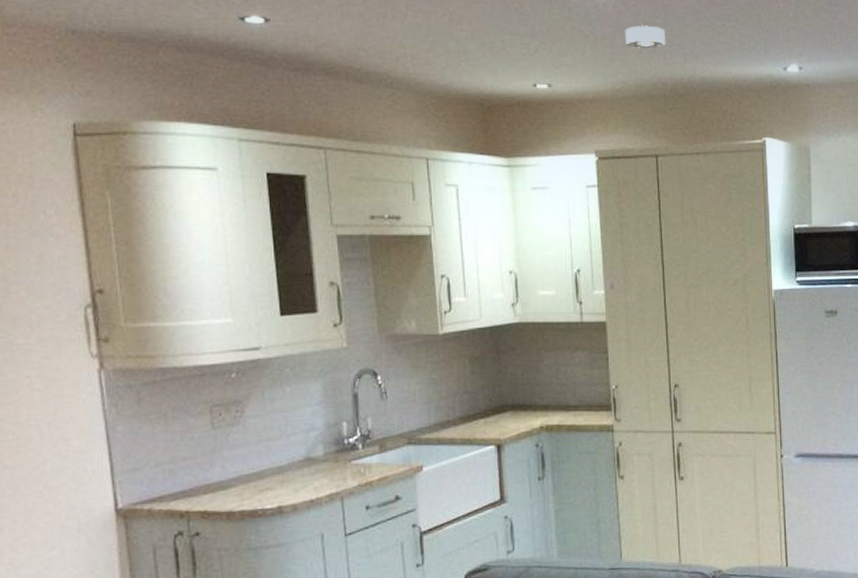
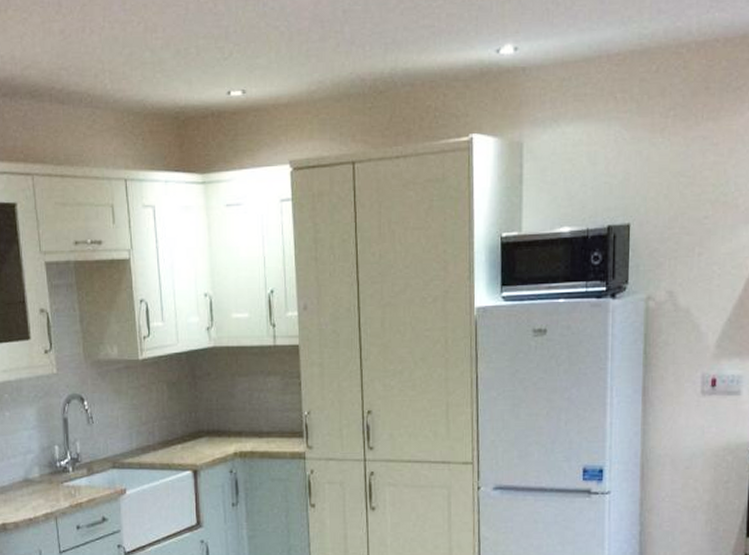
smoke detector: present [624,25,665,49] -> none [321,14,365,42]

